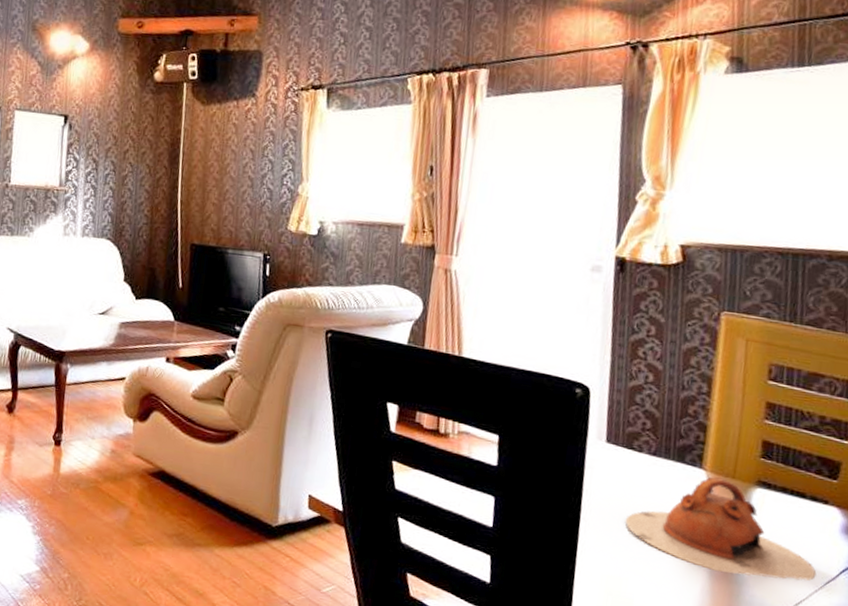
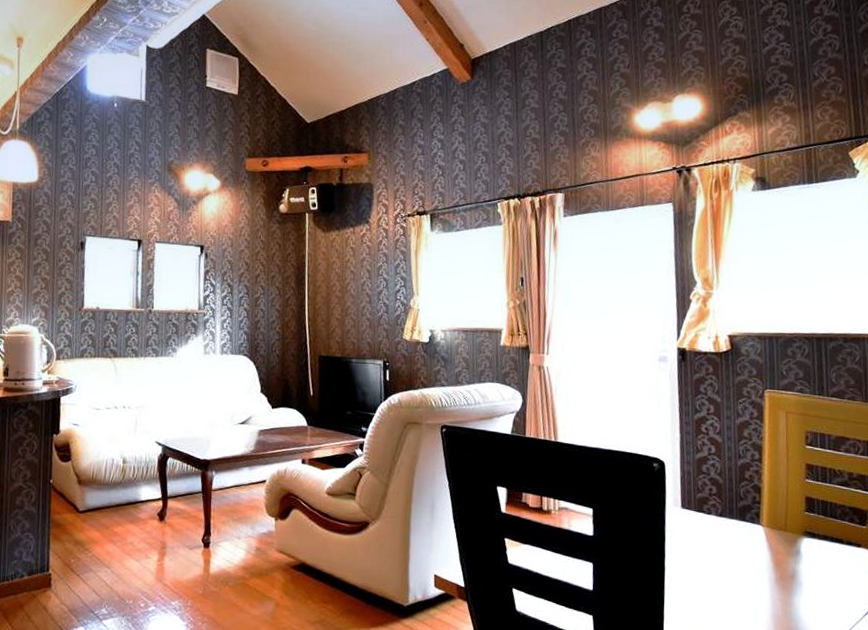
teapot: present [625,477,817,581] -> none [701,531,857,615]

